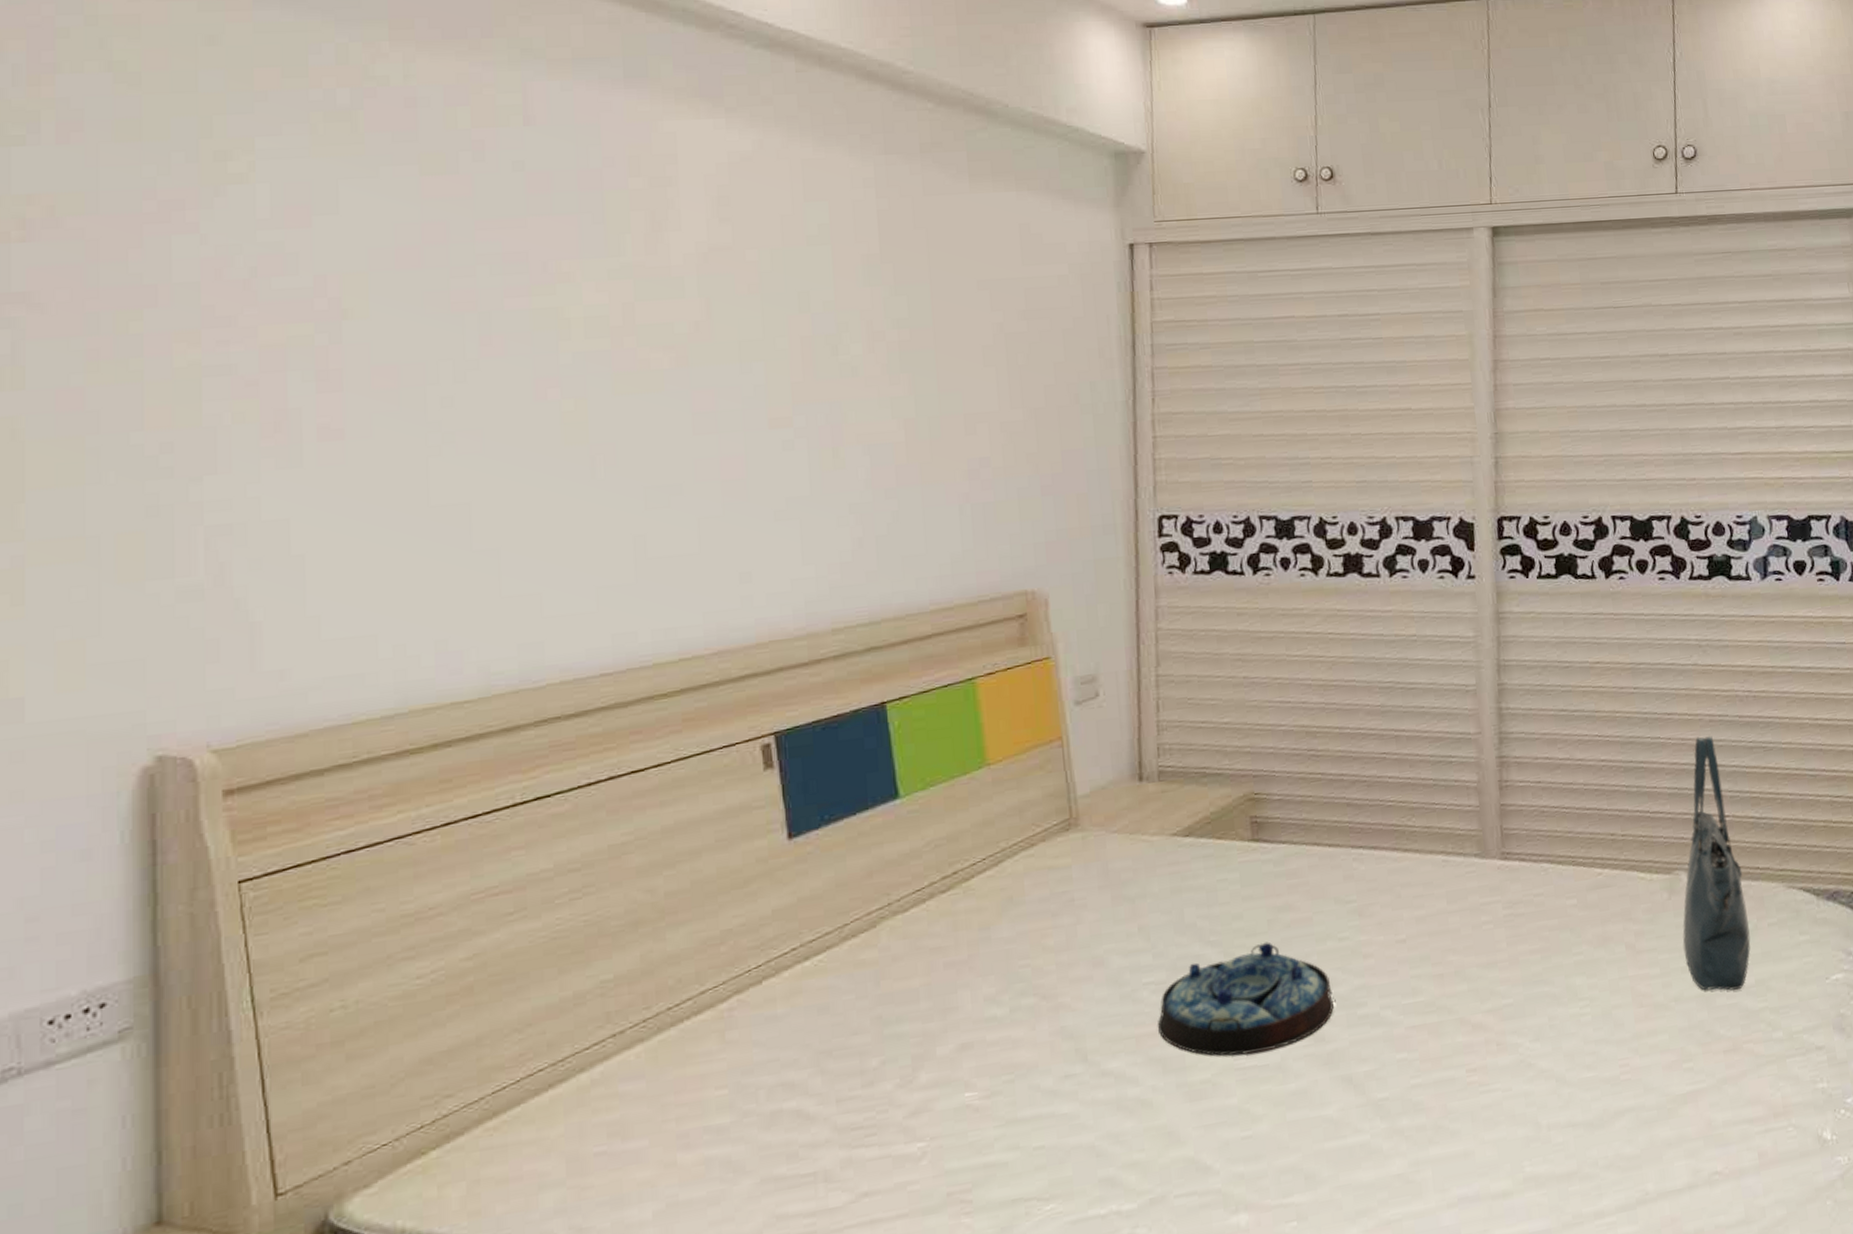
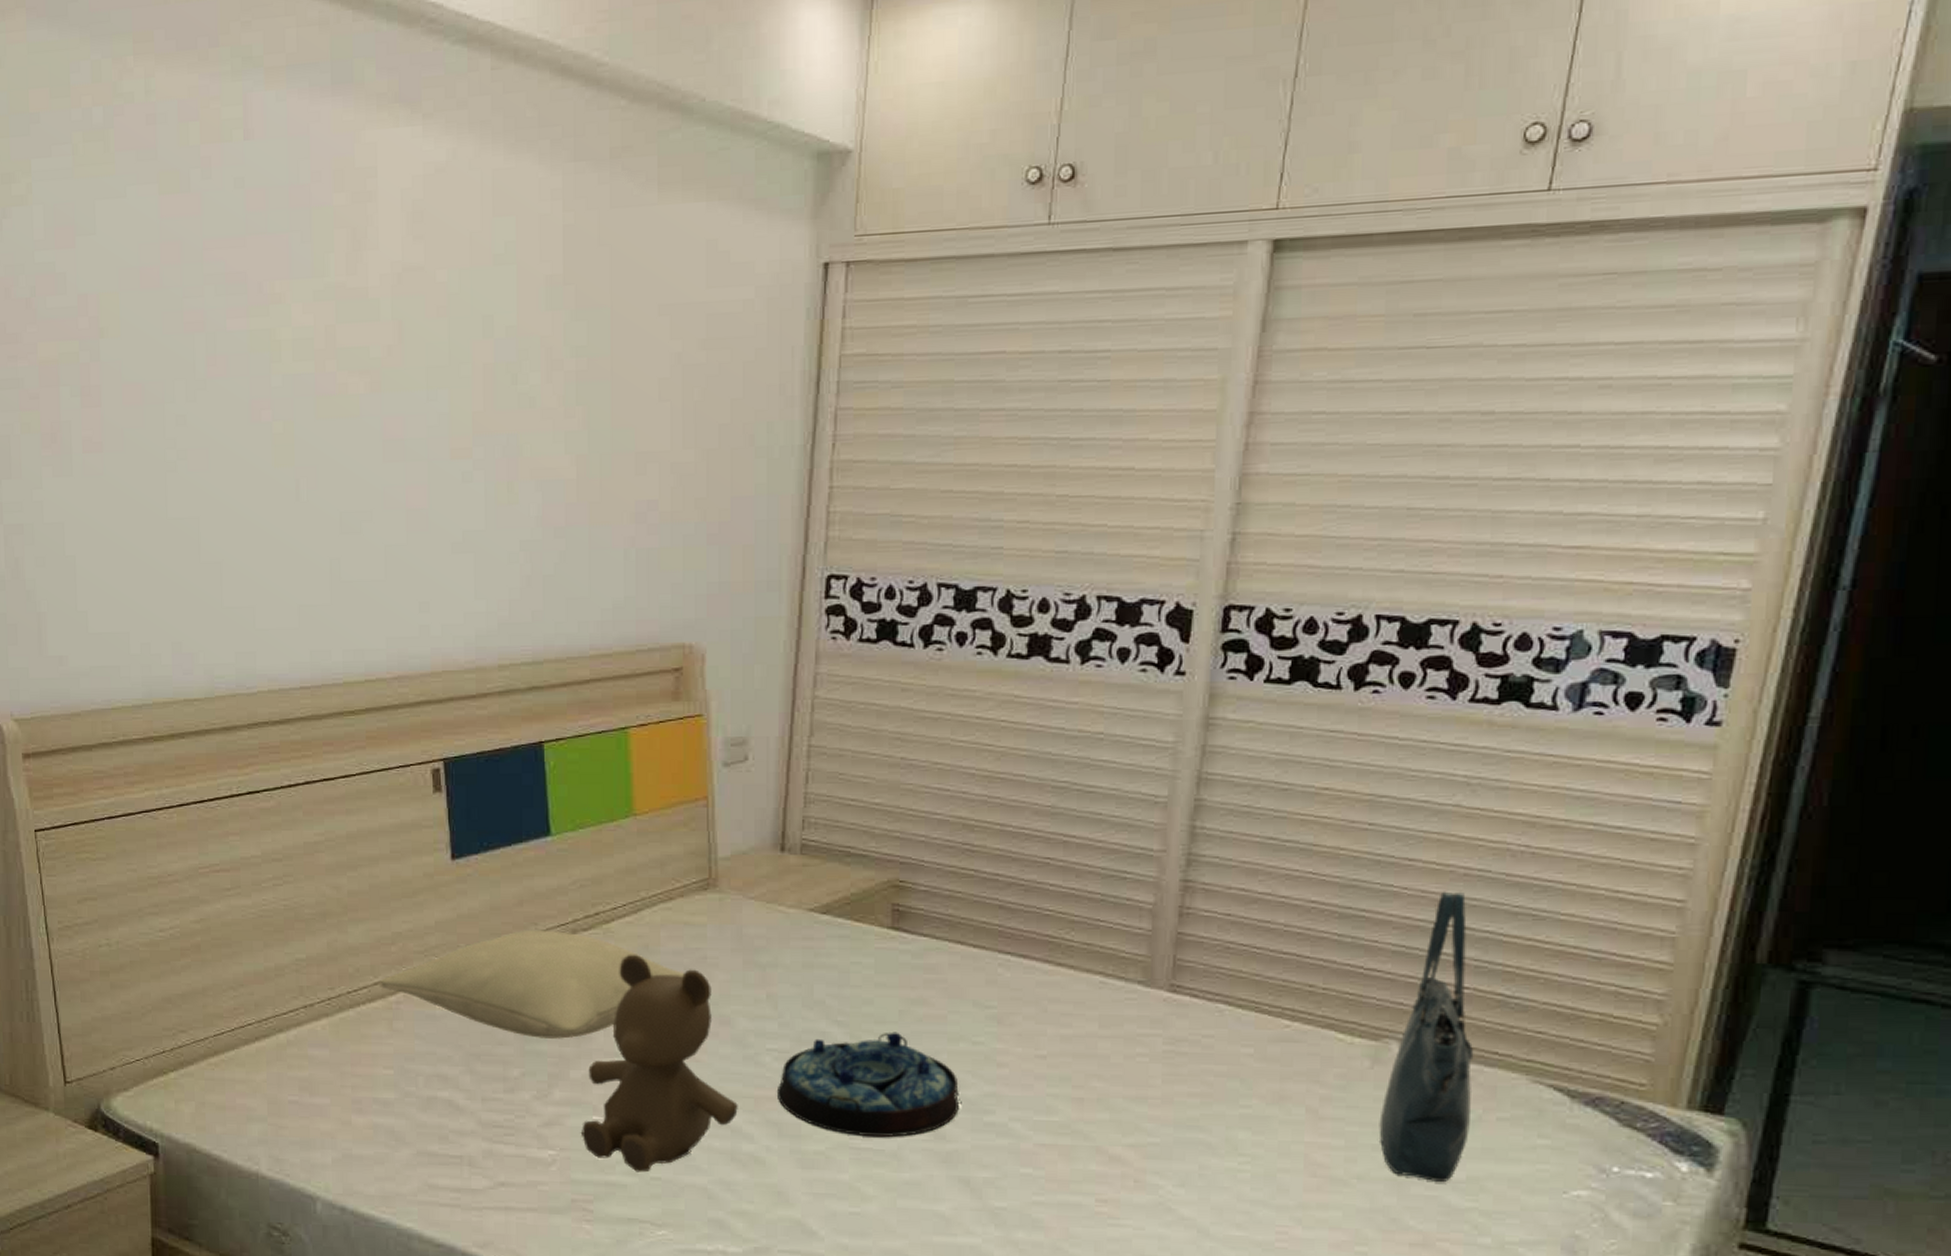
pillow: none [706,897,1053,1020] -> present [379,929,685,1040]
teddy bear: none [953,909,1120,1146] -> present [582,955,738,1173]

